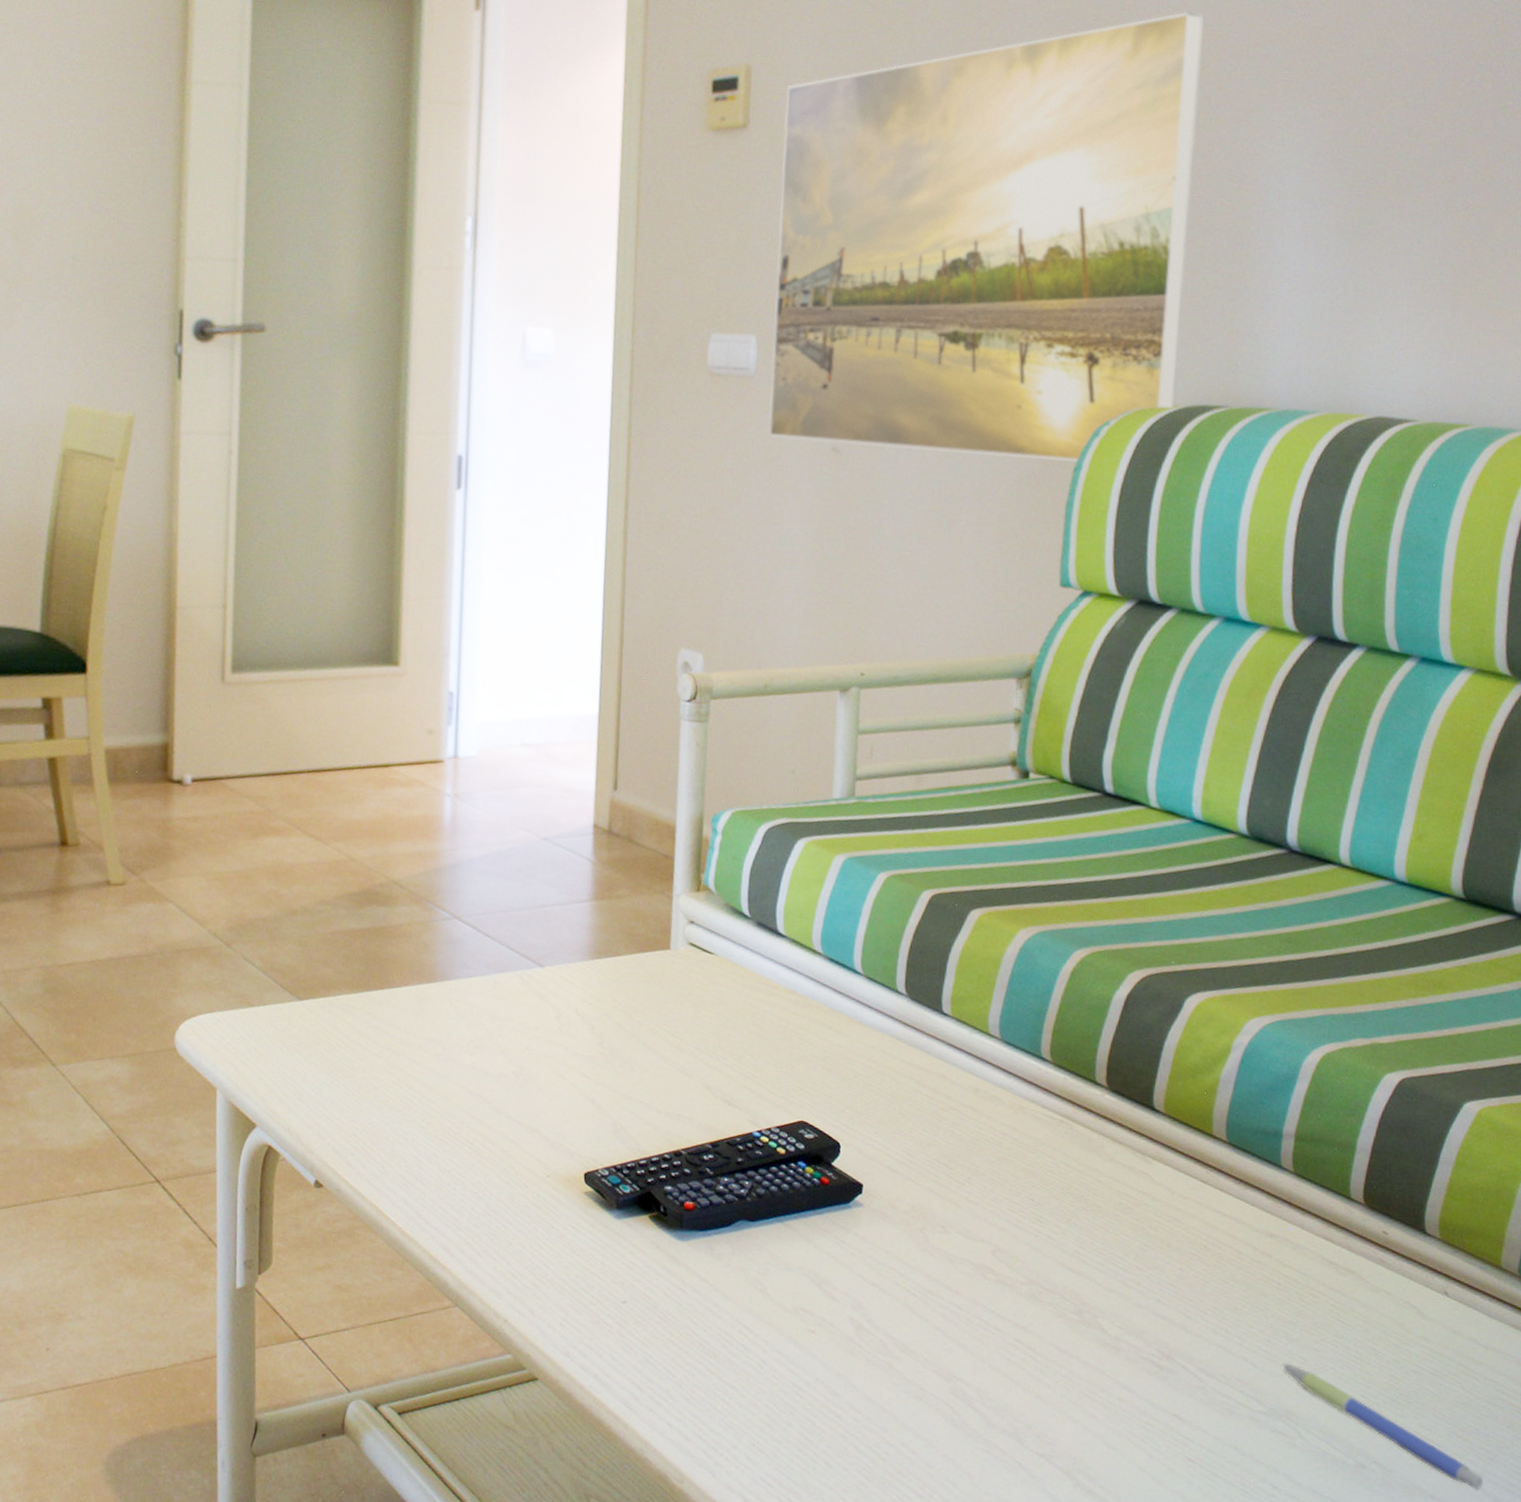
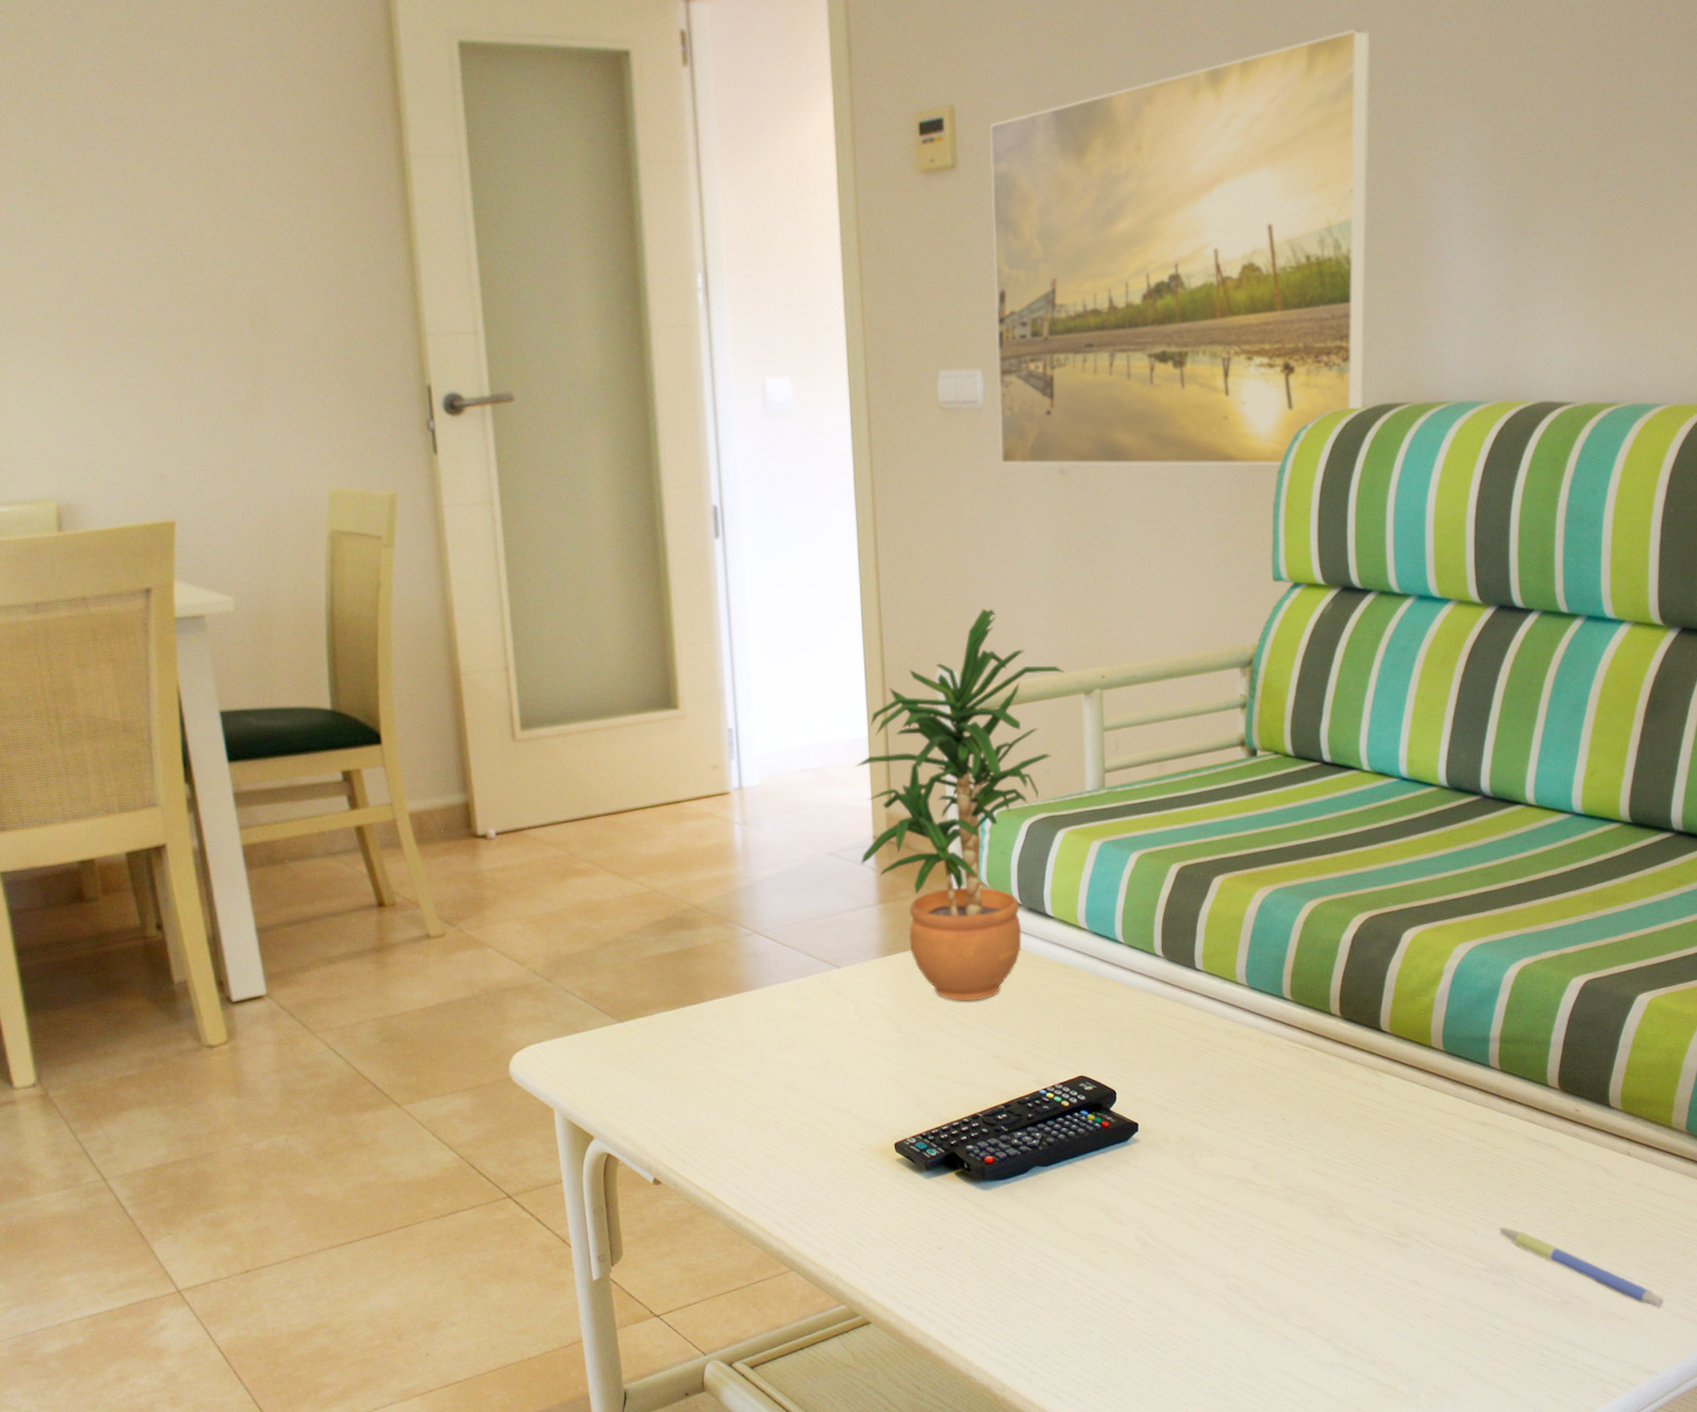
potted plant: none [577,588,819,1022] -> present [854,608,1064,1001]

